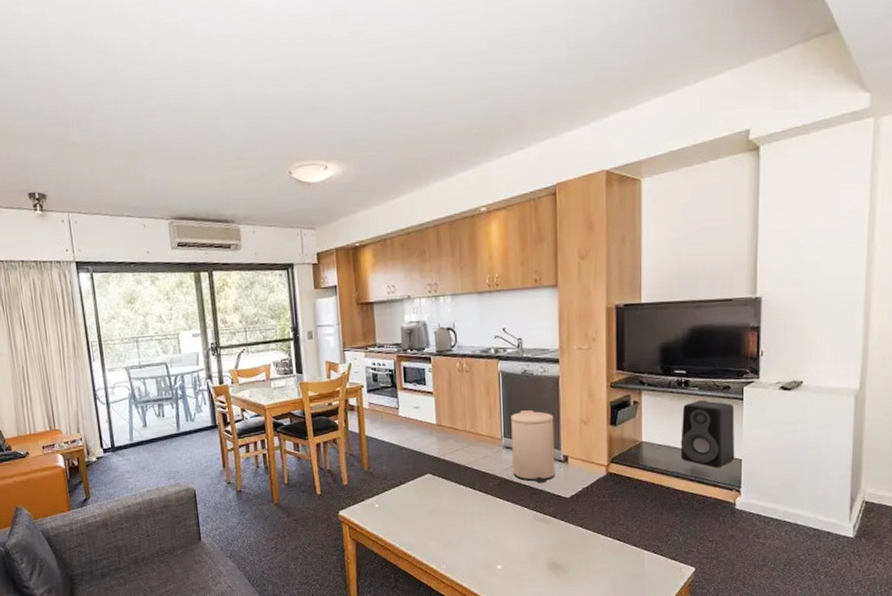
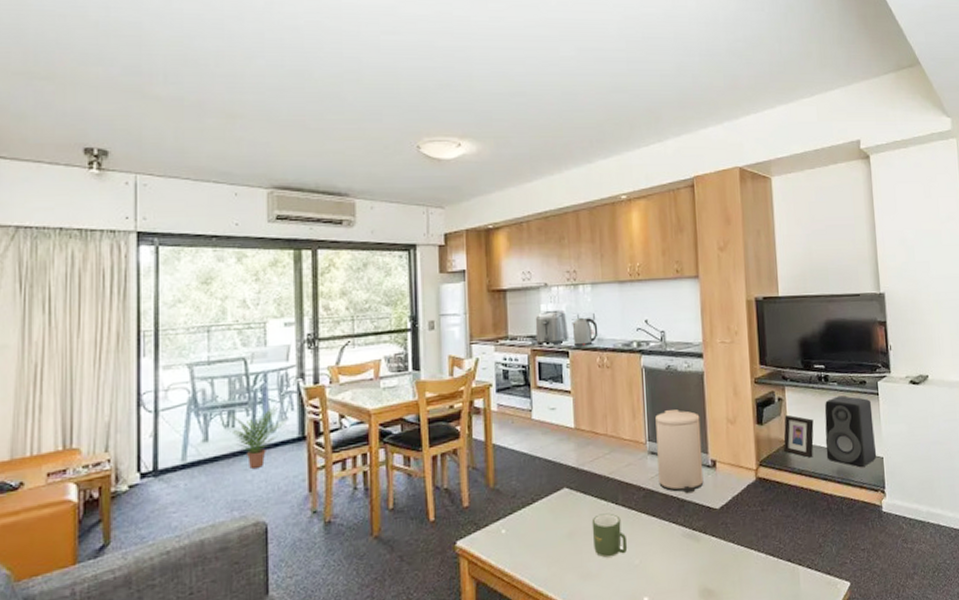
potted plant: none [159,400,202,448] -> present [229,405,286,469]
mug: none [452,496,483,532] -> present [591,513,627,558]
picture frame: none [637,417,670,457] -> present [783,414,814,458]

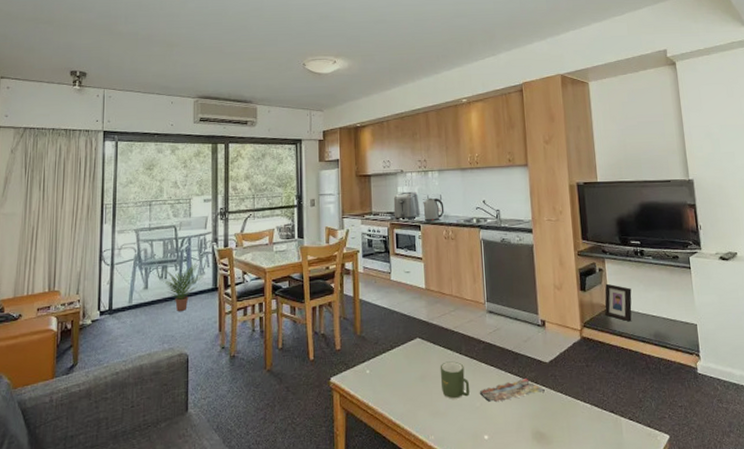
magazine: none [638,527,714,558] -> present [479,377,545,402]
pedal bin: present [655,409,704,493] -> none [492,276,535,347]
speaker: present [824,396,877,468] -> none [641,268,691,333]

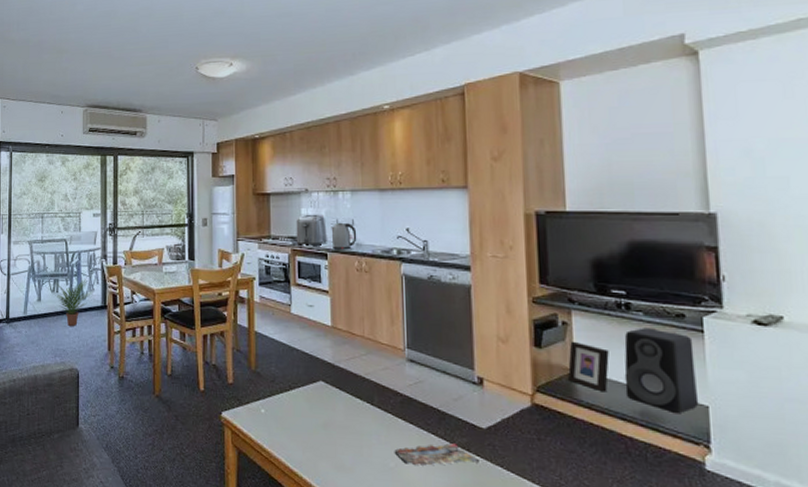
mug: present [440,361,469,399] -> none [346,411,382,455]
speaker: none [641,268,691,333] -> present [624,328,699,414]

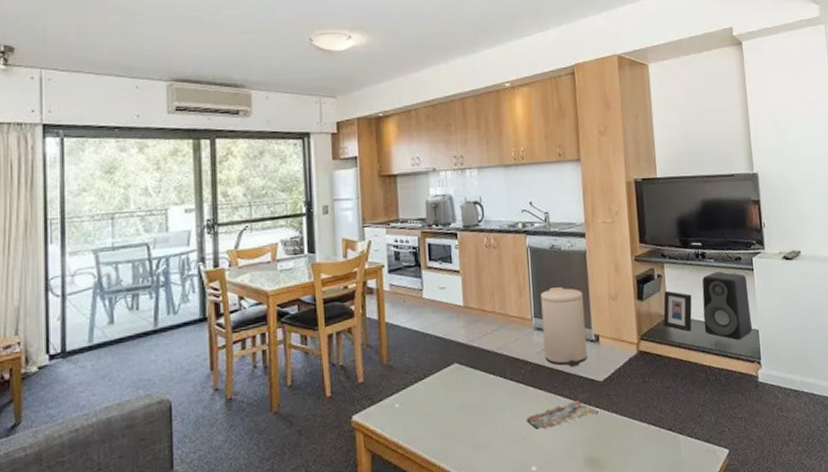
potted plant: present [55,278,93,326] -> none [133,288,188,349]
pedal bin: none [415,320,468,406] -> present [541,287,588,366]

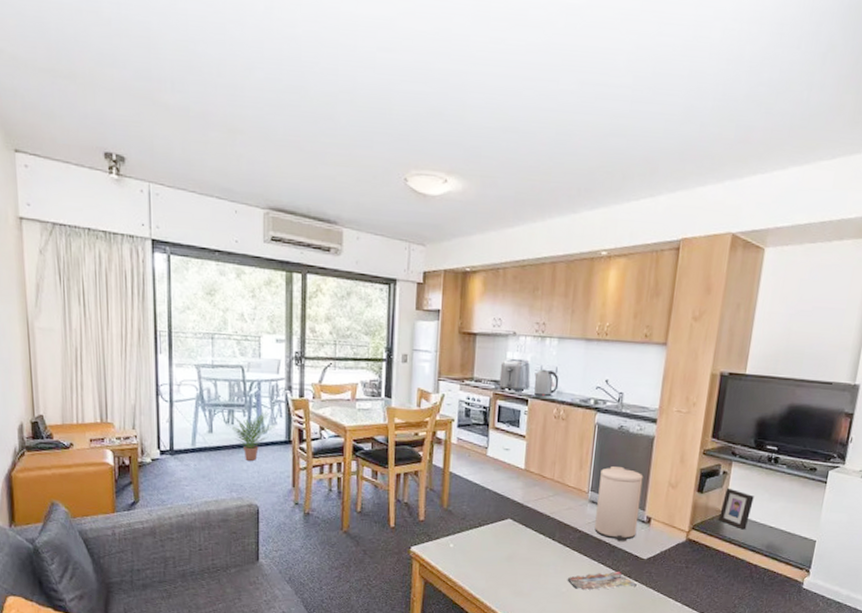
potted plant: none [133,288,188,349] -> present [229,410,276,461]
speaker: present [702,271,753,340] -> none [759,478,817,547]

